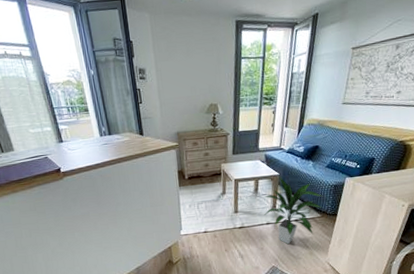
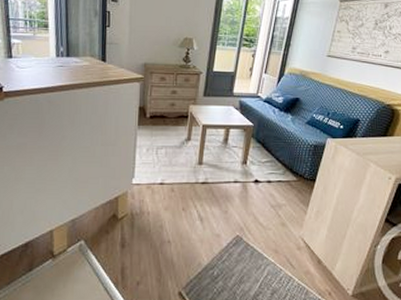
indoor plant: present [264,176,322,245] -> none [233,127,300,210]

